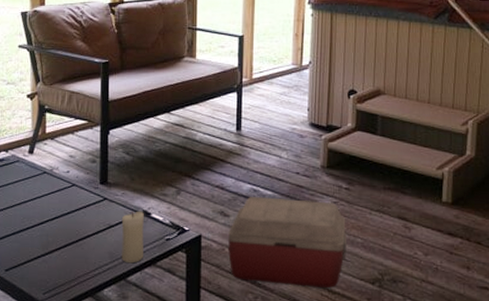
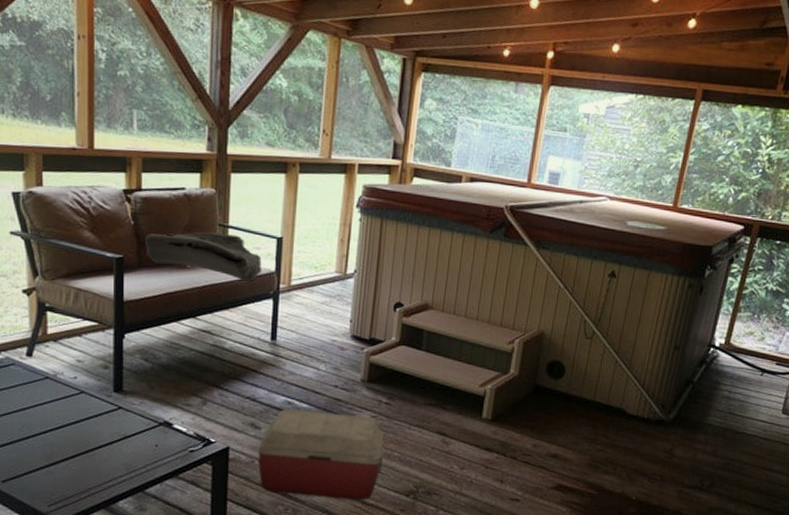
candle: present [121,211,144,264] -> none [139,421,165,475]
towel: none [127,35,226,77] -> present [145,232,262,281]

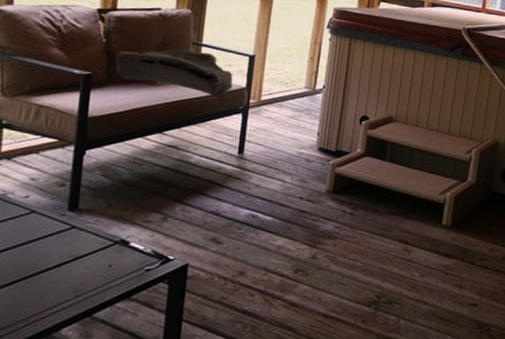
cooler: present [257,409,385,500] -> none [217,223,348,313]

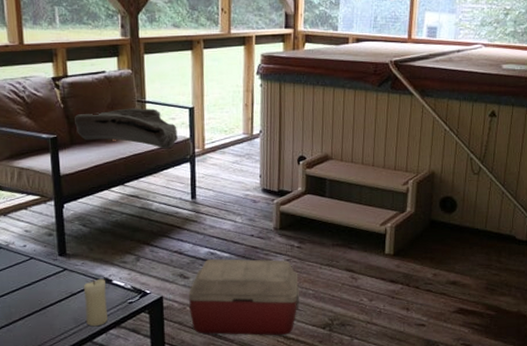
candle: none [88,239,121,298] -> present [83,278,108,327]
cooler: none [217,223,348,313] -> present [188,259,300,335]

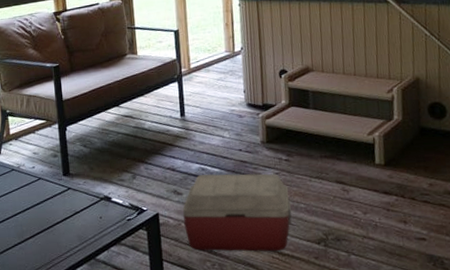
towel: present [75,108,178,149] -> none [74,34,165,71]
candle: present [83,278,108,327] -> none [85,196,109,244]

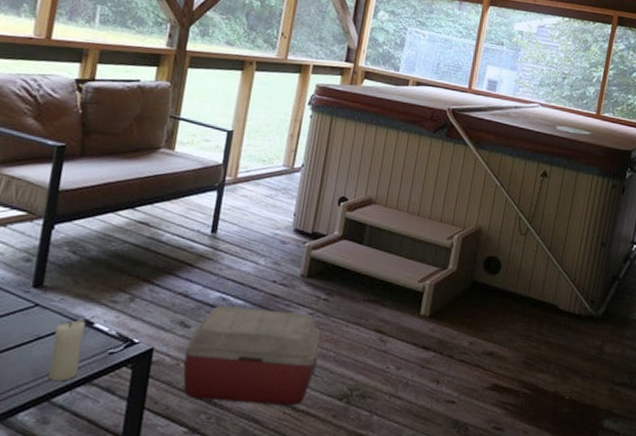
candle: none [85,196,109,244] -> present [48,320,85,382]

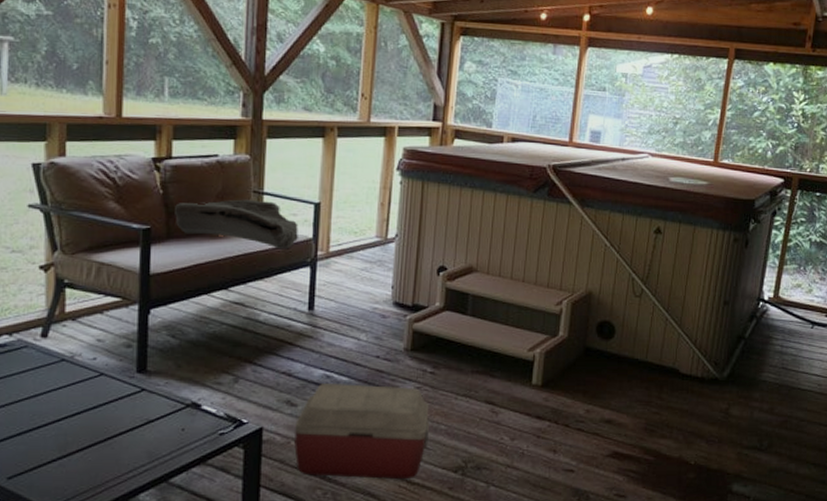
candle: present [48,320,85,382] -> none [163,402,193,463]
towel: none [91,123,210,173] -> present [175,199,298,250]

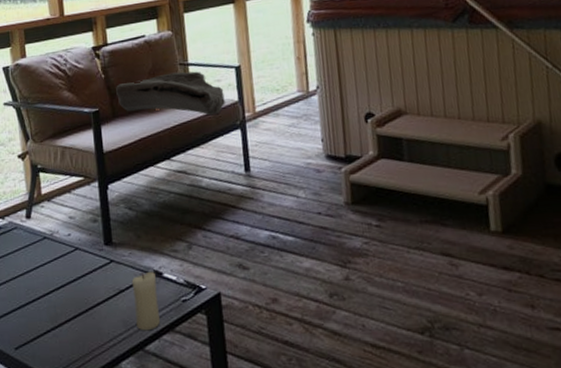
candle: none [163,402,193,463] -> present [131,271,160,331]
cooler: present [294,384,430,479] -> none [250,243,388,343]

